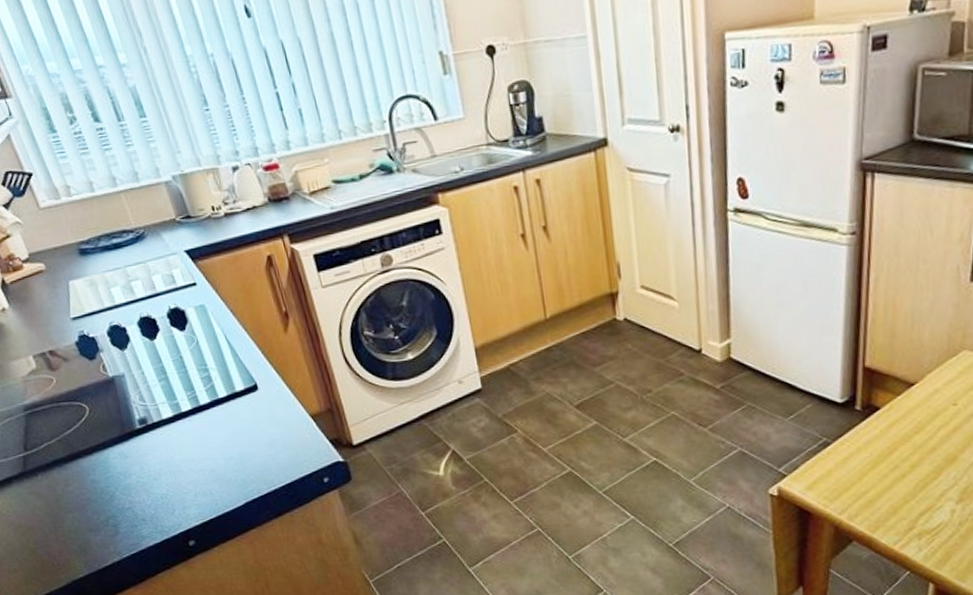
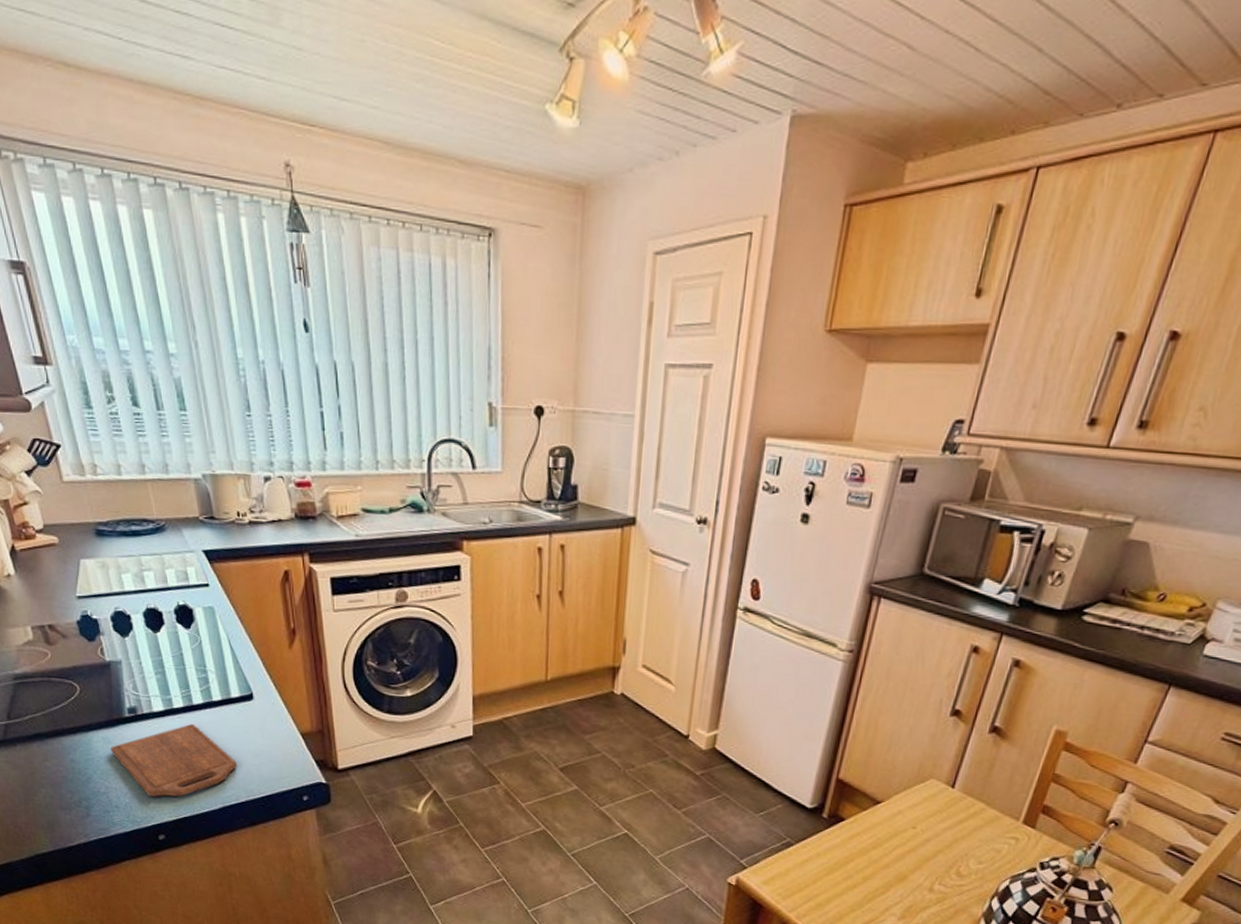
cutting board: none [128,424,254,504] -> present [111,723,238,797]

